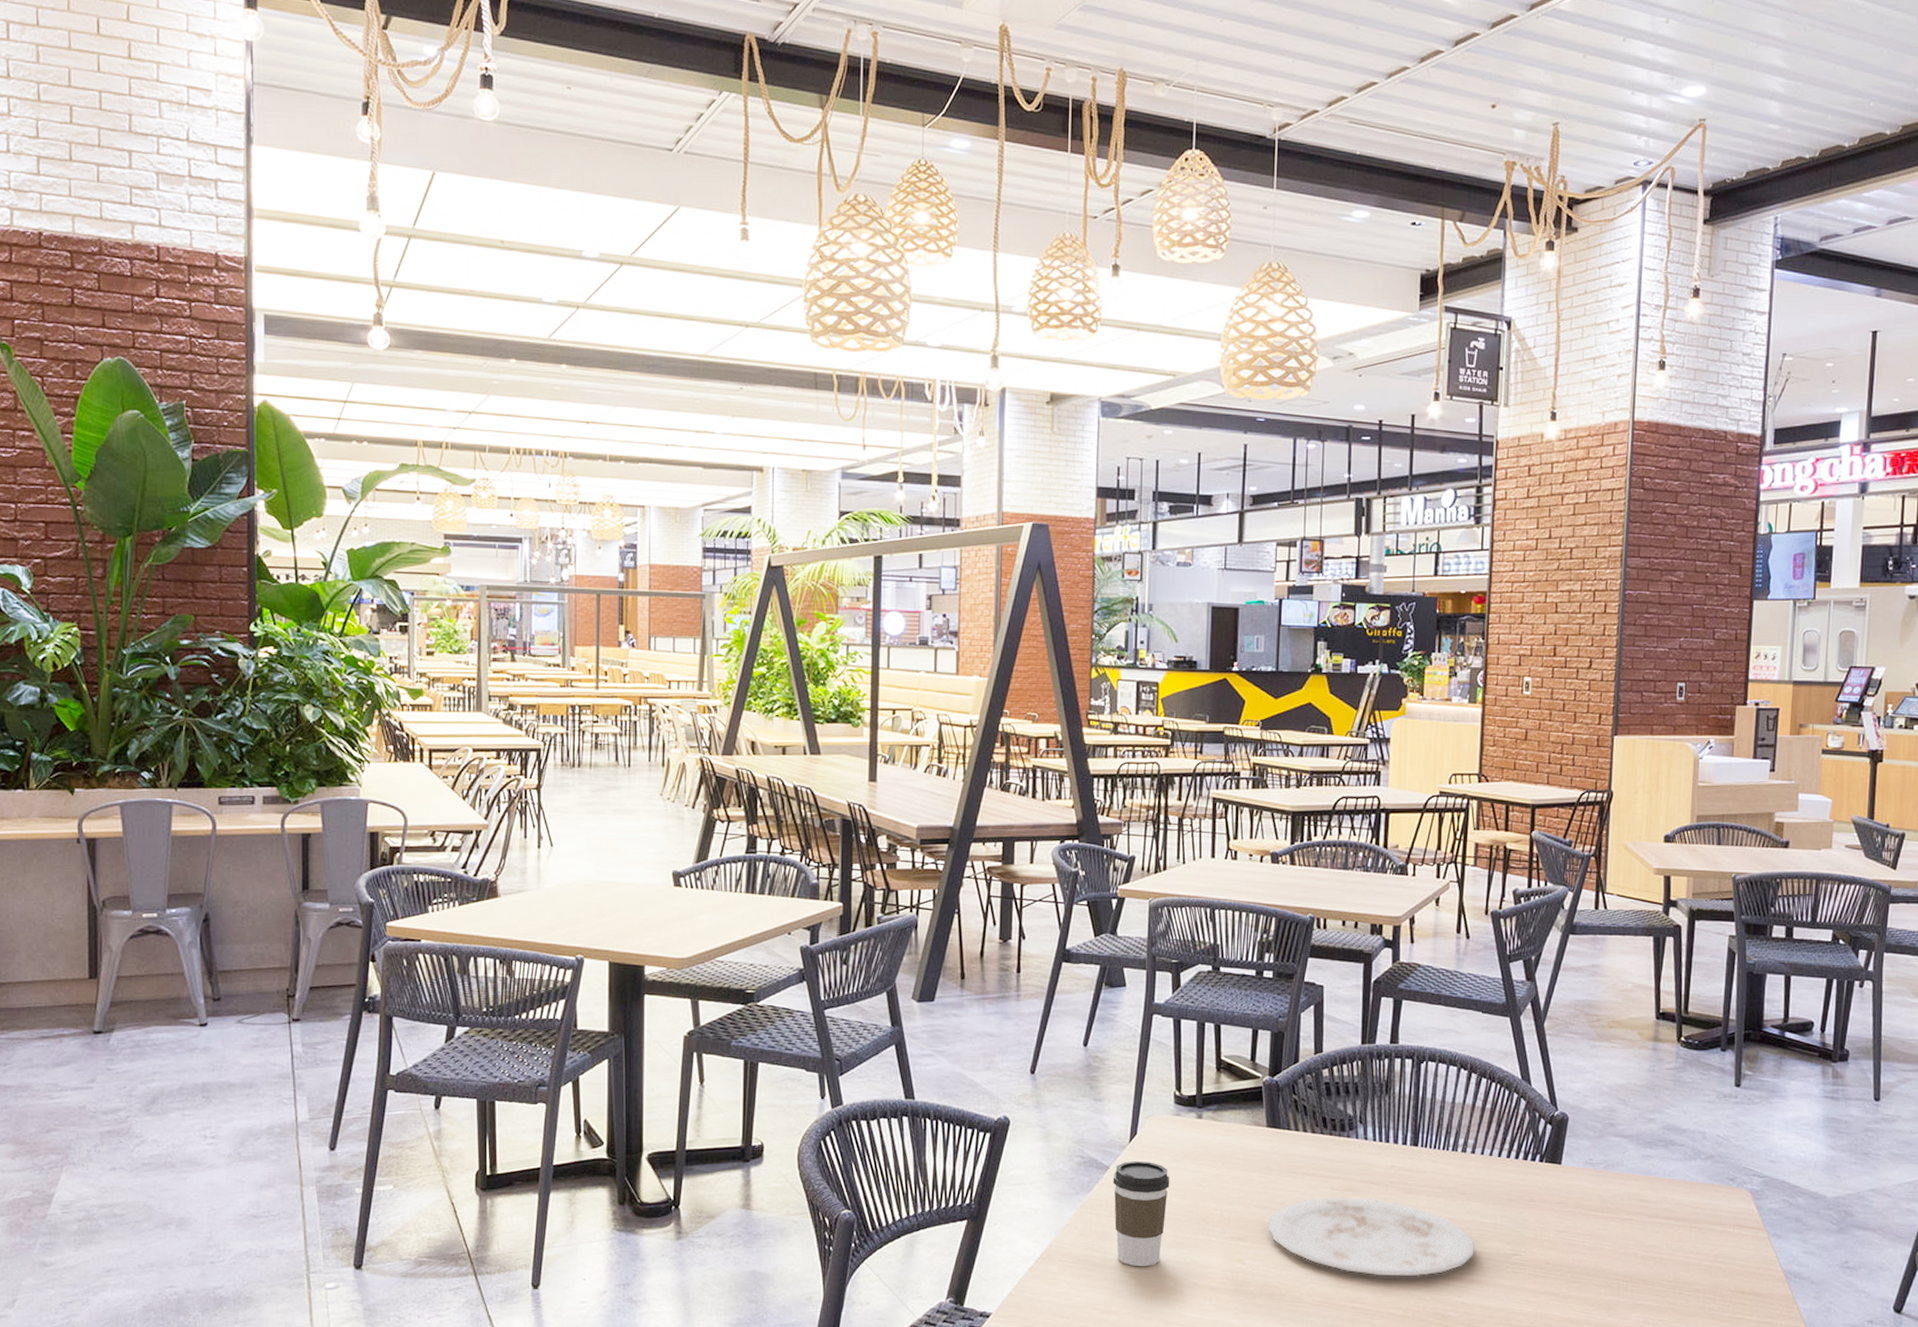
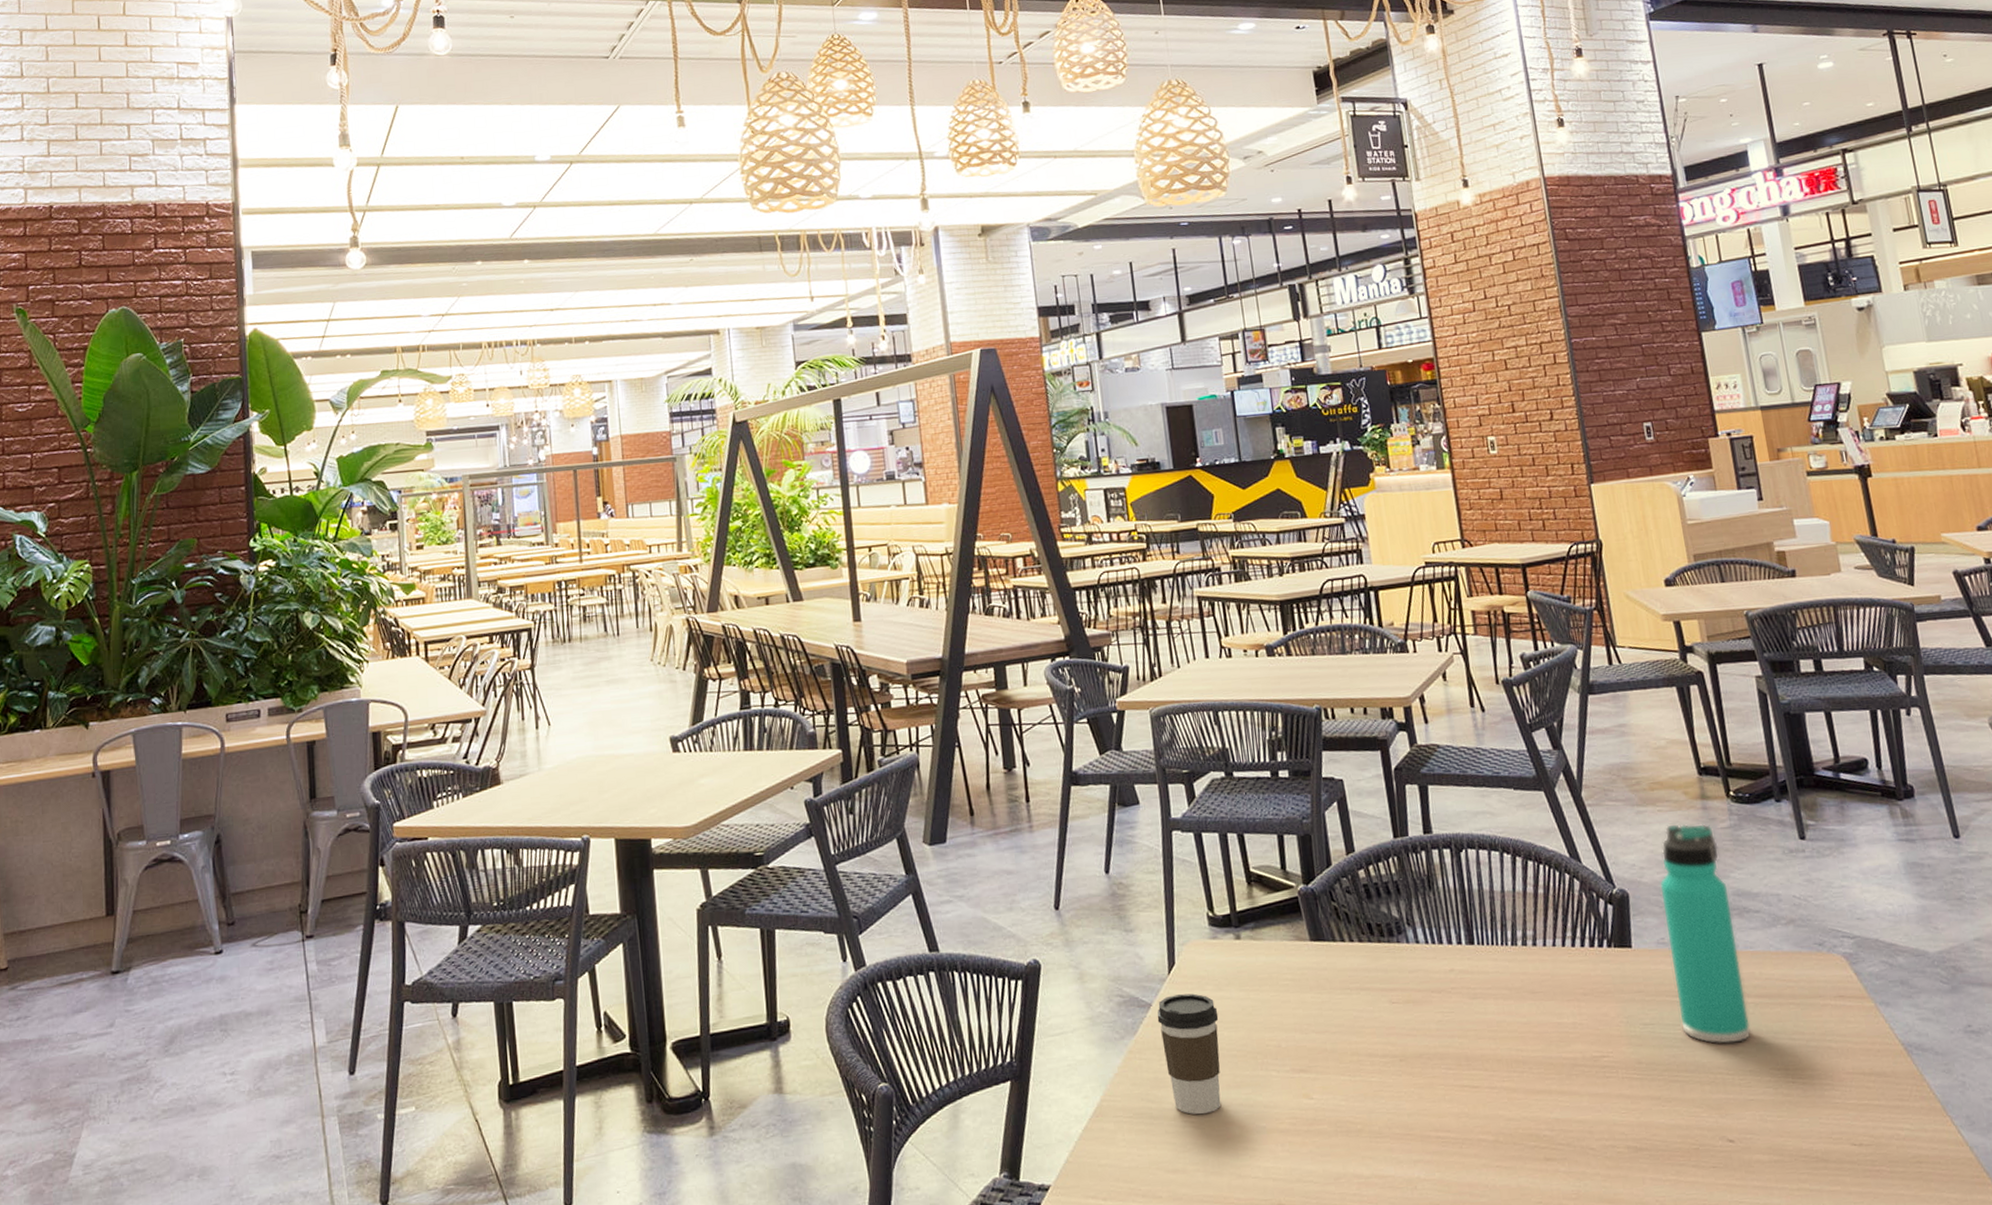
plate: present [1267,1197,1475,1277] -> none [1329,1008,1559,1097]
thermos bottle: none [1591,1060,1660,1255] -> present [1659,824,1751,1044]

